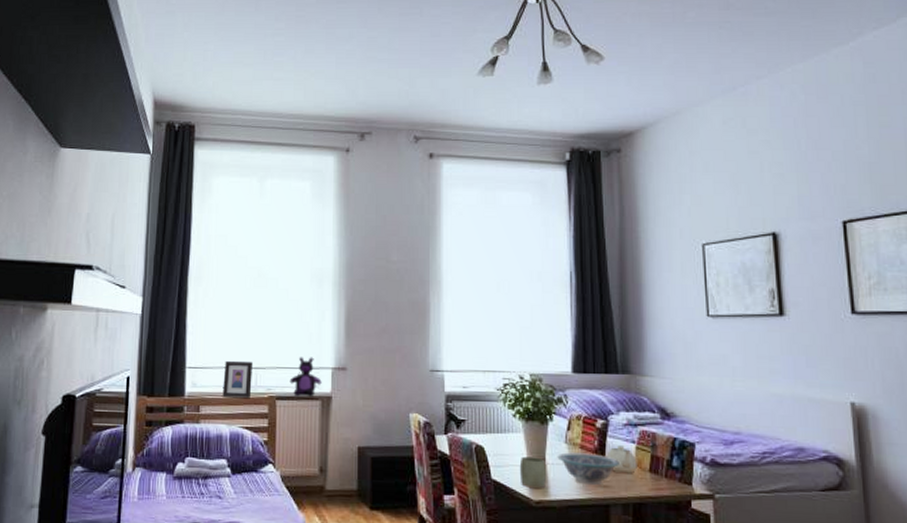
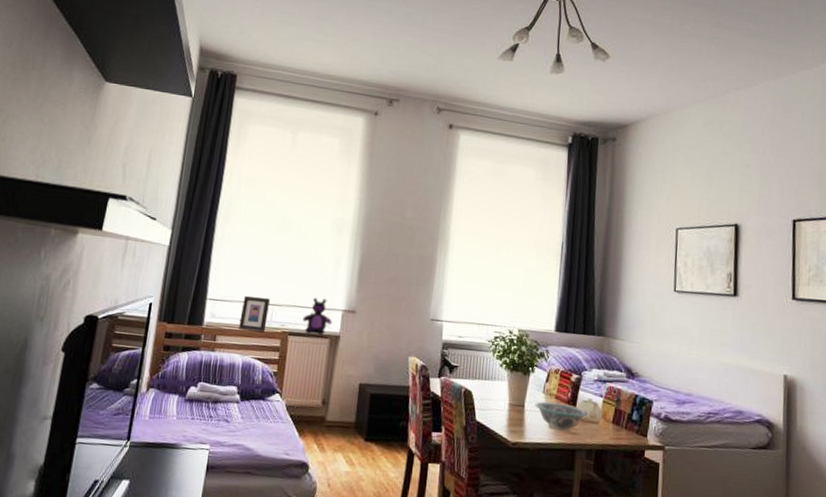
mug: present [519,456,547,488] -> none [500,402,525,431]

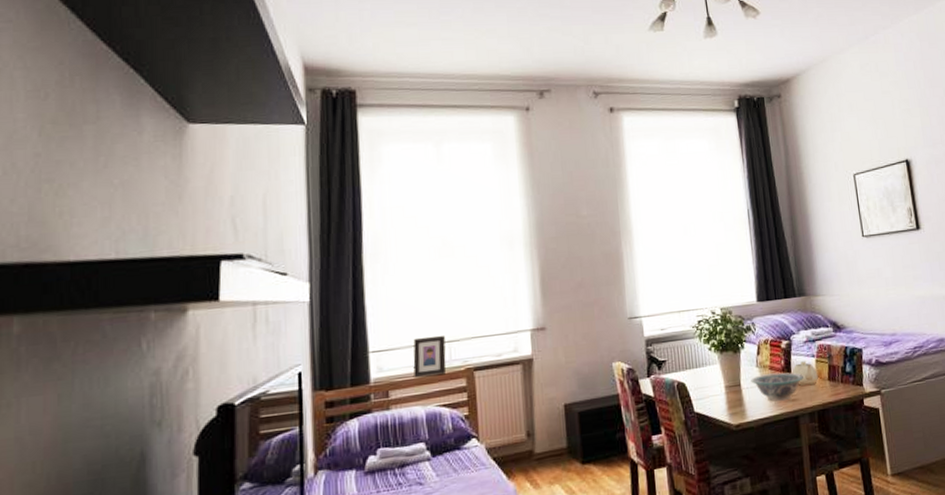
stuffed animal: present [302,297,332,335] -> none [487,321,521,365]

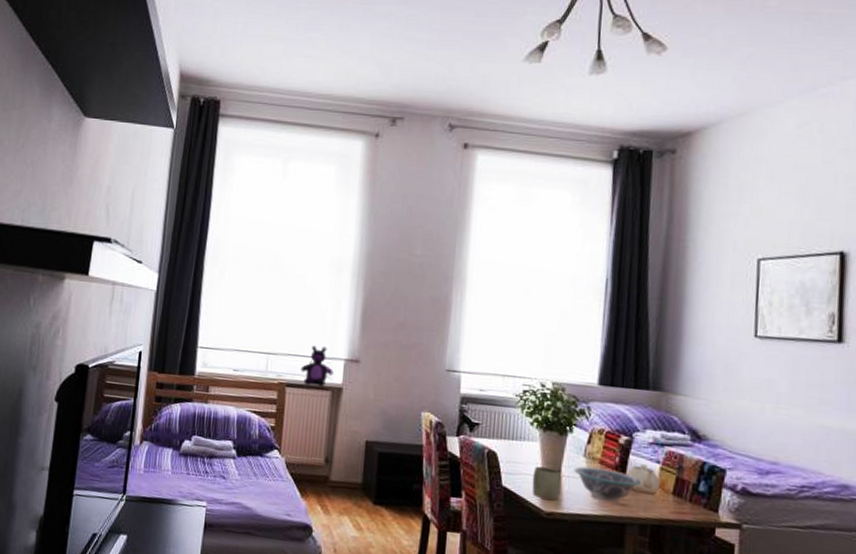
picture frame: present [413,336,447,377] -> none [232,344,264,382]
stuffed animal: none [487,321,521,365] -> present [300,345,333,387]
mug: none [718,384,743,414] -> present [532,466,562,500]

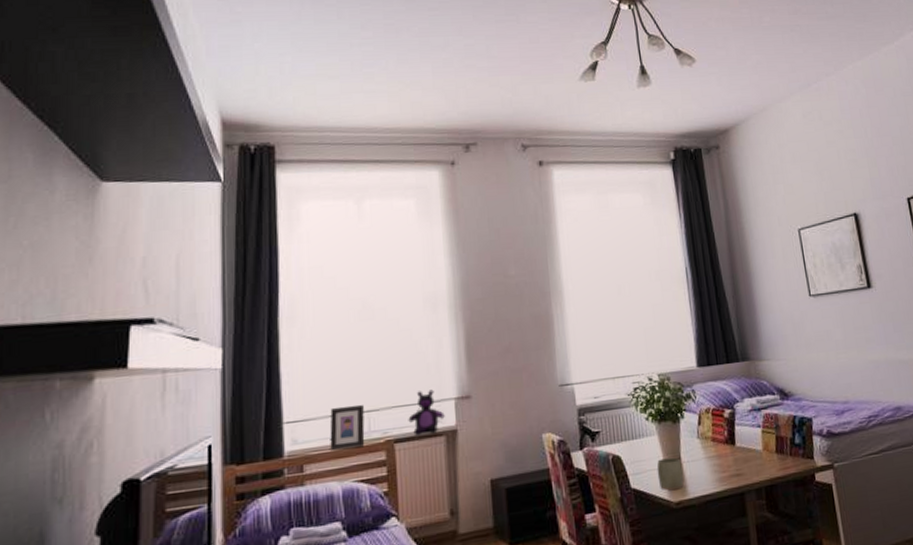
picture frame: none [232,344,264,382] -> present [330,405,365,450]
bowl: present [574,466,642,504] -> none [691,444,750,477]
teapot: present [626,464,660,495] -> none [736,431,765,460]

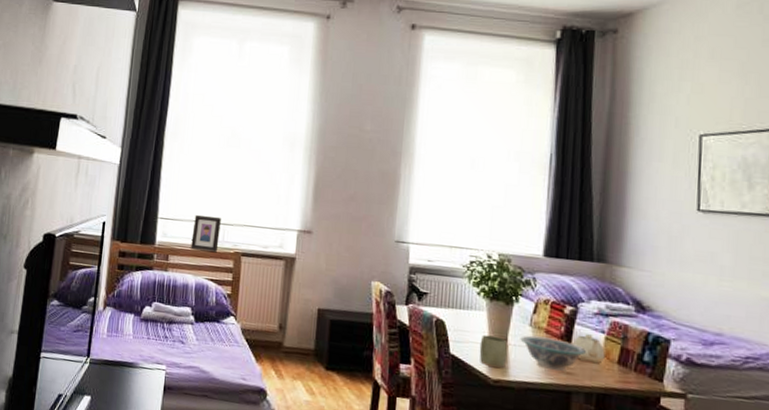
stuffed animal: present [408,389,445,436] -> none [255,217,287,257]
bowl: none [691,444,750,477] -> present [520,335,587,372]
teapot: none [736,431,765,460] -> present [572,334,605,364]

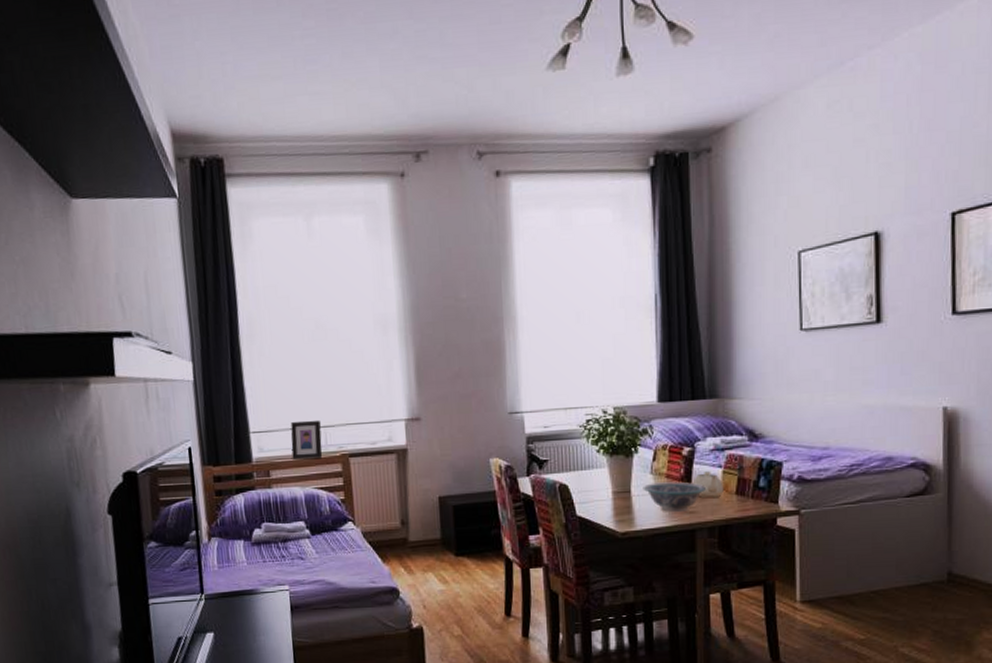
mug: present [479,334,508,368] -> none [604,490,633,520]

